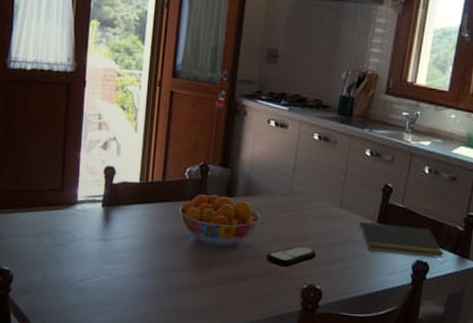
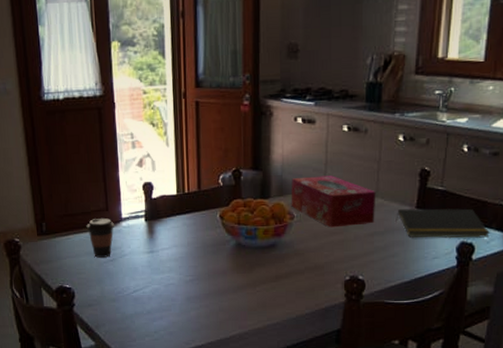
coffee cup: none [36,198,69,241] -> present [86,218,115,258]
tissue box: none [255,179,341,234] -> present [291,175,376,228]
remote control: present [265,246,317,268] -> none [305,239,356,262]

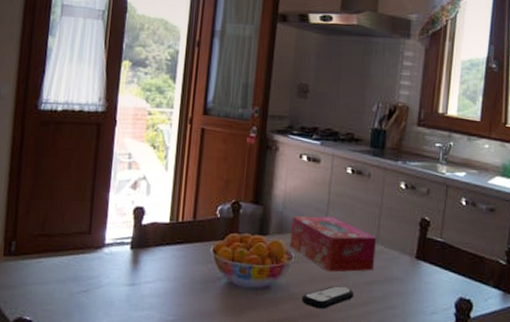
coffee cup: present [86,218,115,258] -> none [62,242,96,287]
remote control: none [305,239,356,262] -> present [301,286,354,310]
notepad: present [396,208,490,239] -> none [395,257,487,295]

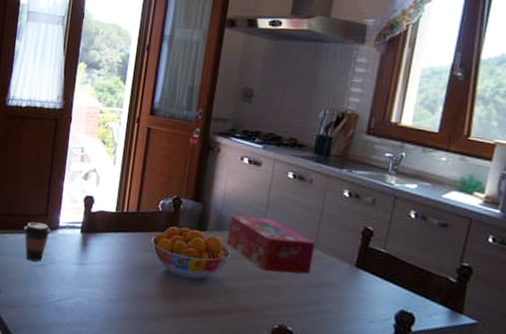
coffee cup: none [62,242,96,287] -> present [23,222,51,262]
remote control: present [301,286,354,310] -> none [235,284,289,306]

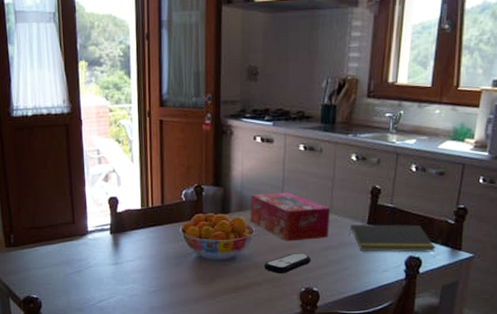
coffee cup: present [23,222,51,262] -> none [53,231,81,269]
remote control: none [235,284,289,306] -> present [263,253,311,274]
notepad: none [332,264,433,311] -> present [348,223,436,253]

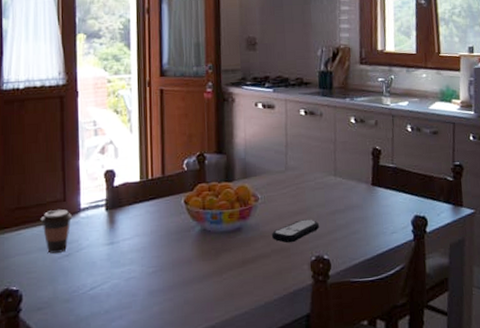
coffee cup: none [53,231,81,269] -> present [40,209,73,254]
tissue box: present [250,192,330,242] -> none [254,157,335,208]
notepad: present [348,223,436,253] -> none [354,183,439,214]

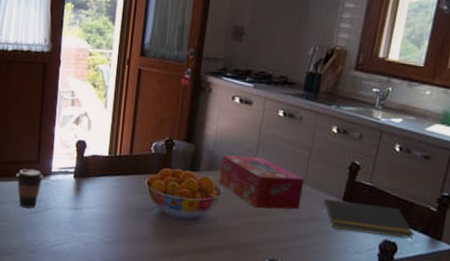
tissue box: none [254,157,335,208] -> present [219,155,305,210]
remote control: present [271,219,320,243] -> none [228,221,279,242]
notepad: none [354,183,439,214] -> present [321,199,414,239]

